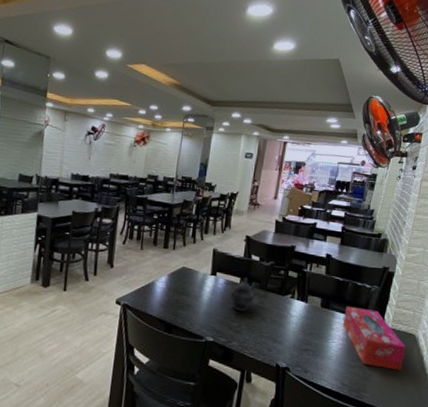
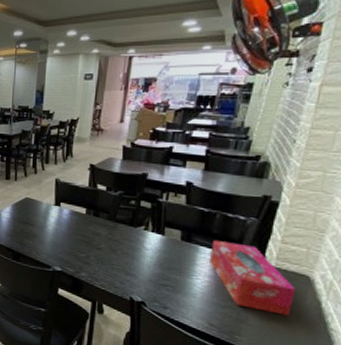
teapot: present [230,277,257,312] -> none [77,207,105,243]

